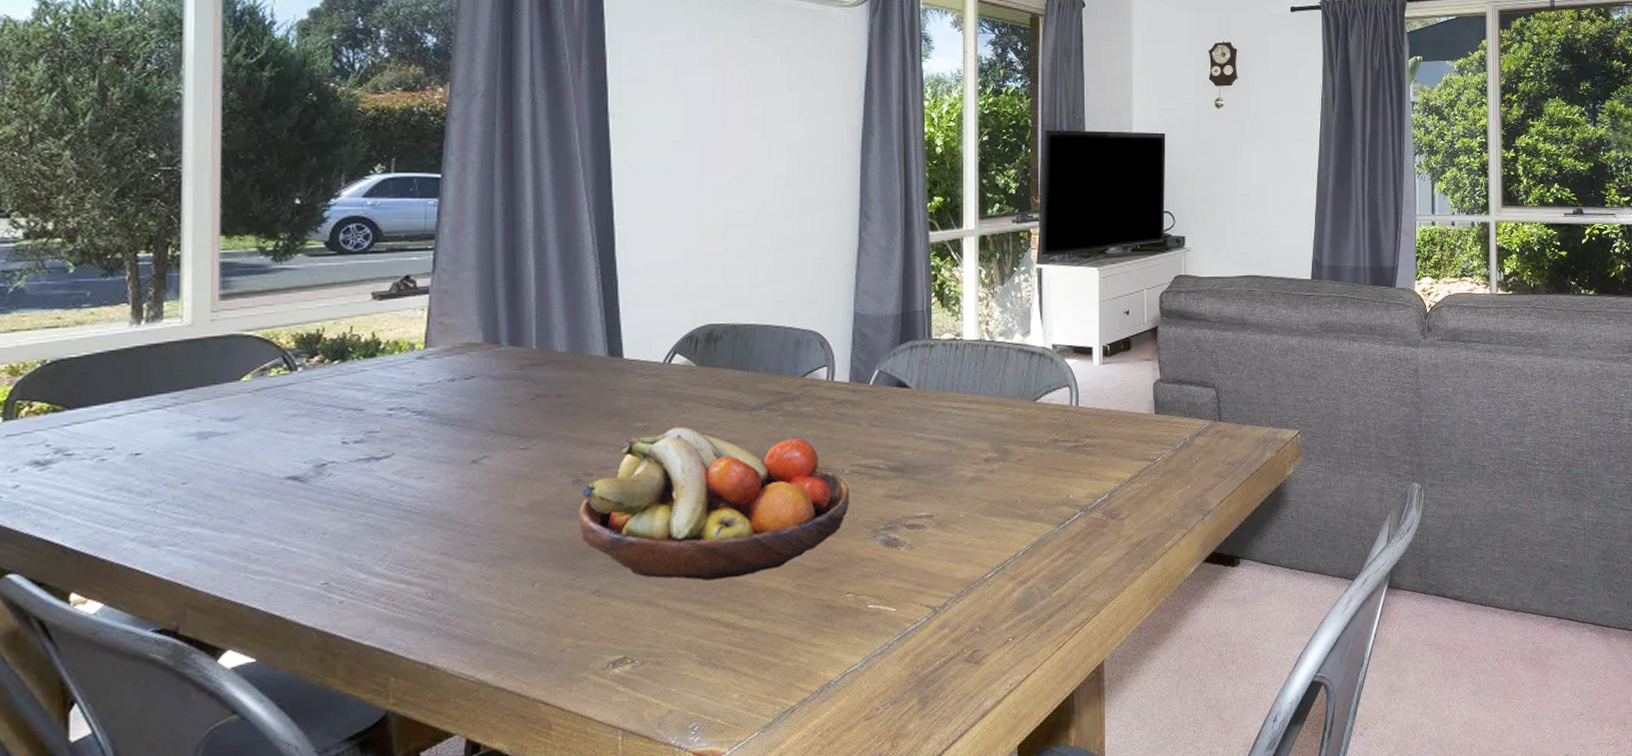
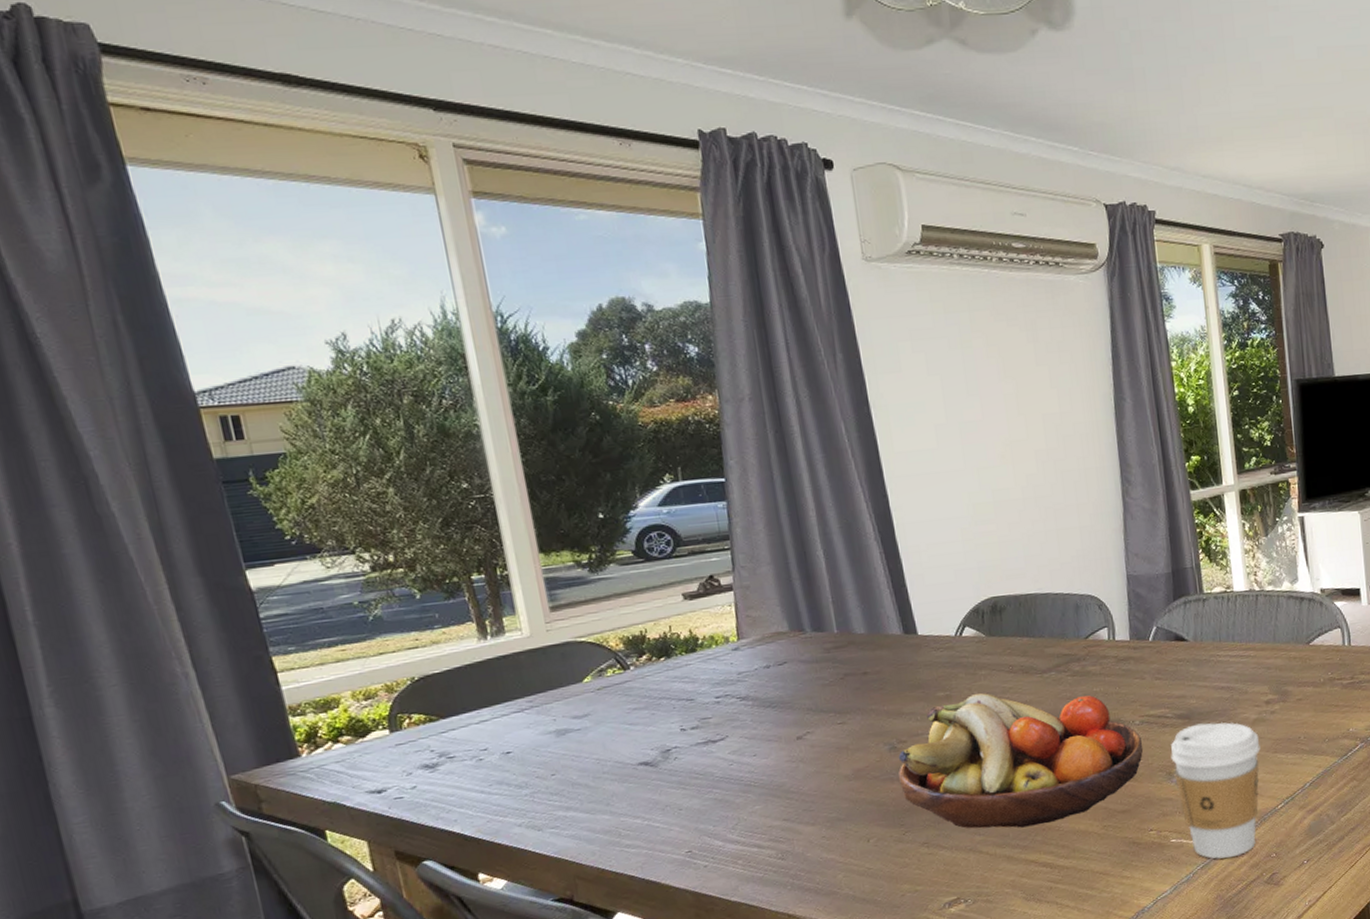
coffee cup: none [879,477,975,630] -> present [1171,722,1261,859]

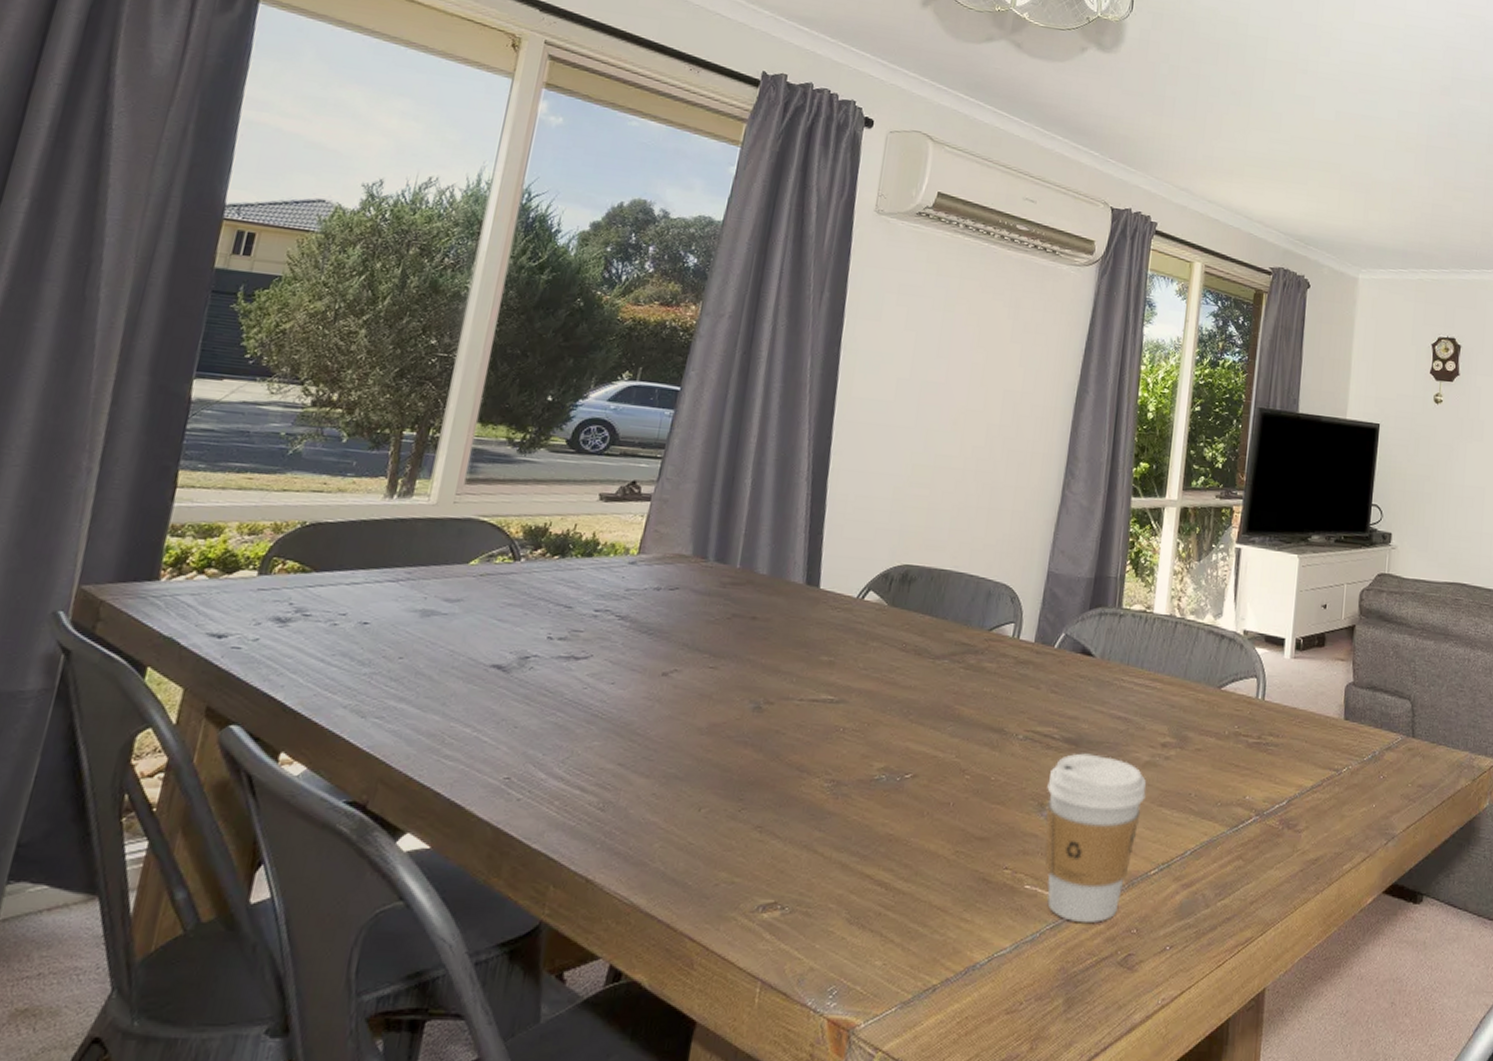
fruit bowl: present [898,692,1144,829] -> none [752,665,1021,834]

